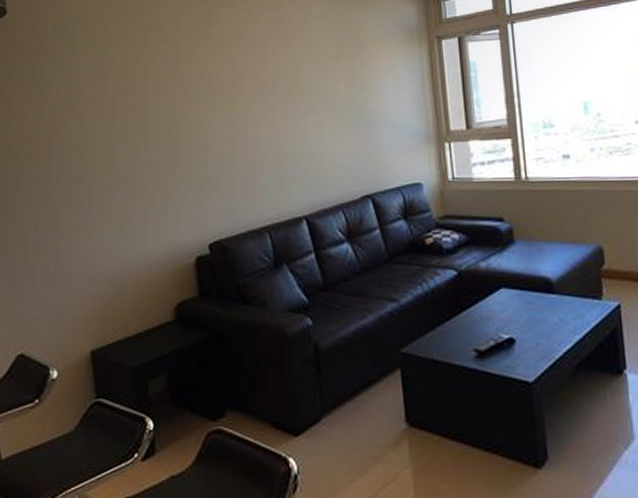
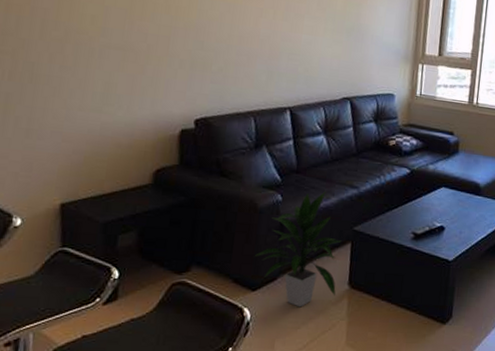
indoor plant: none [292,308,392,454] -> present [255,191,342,308]

